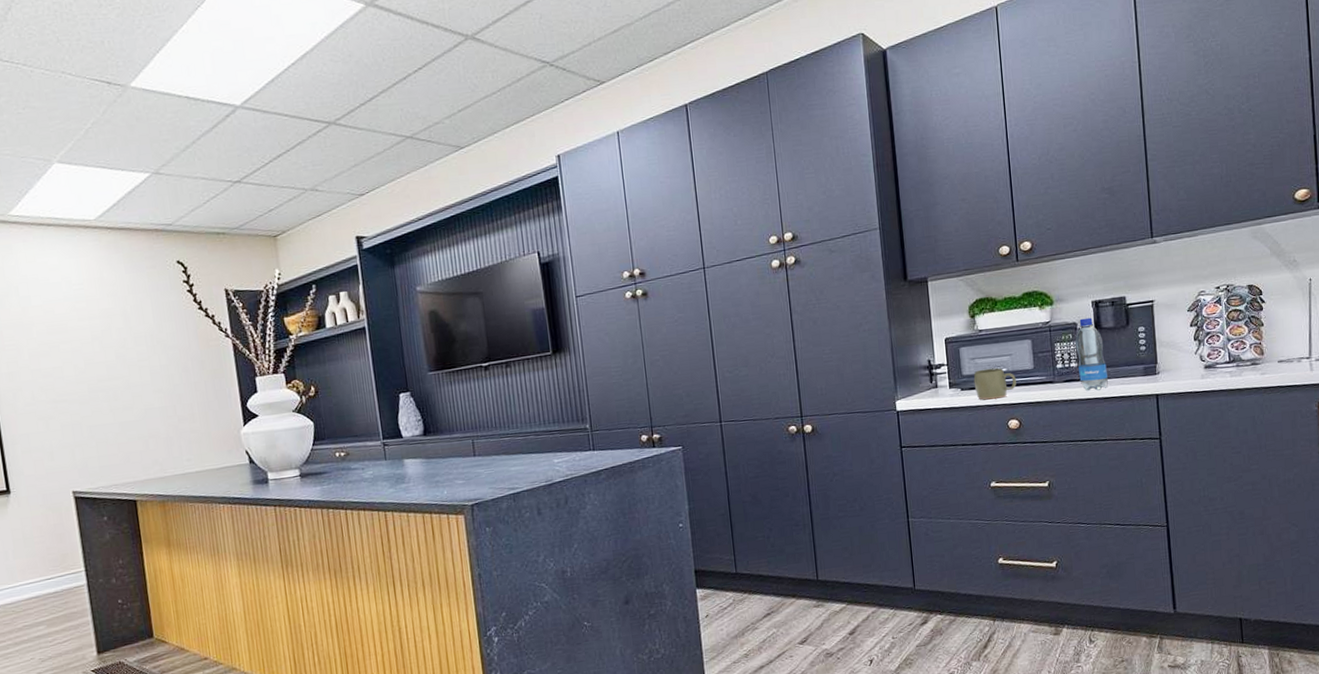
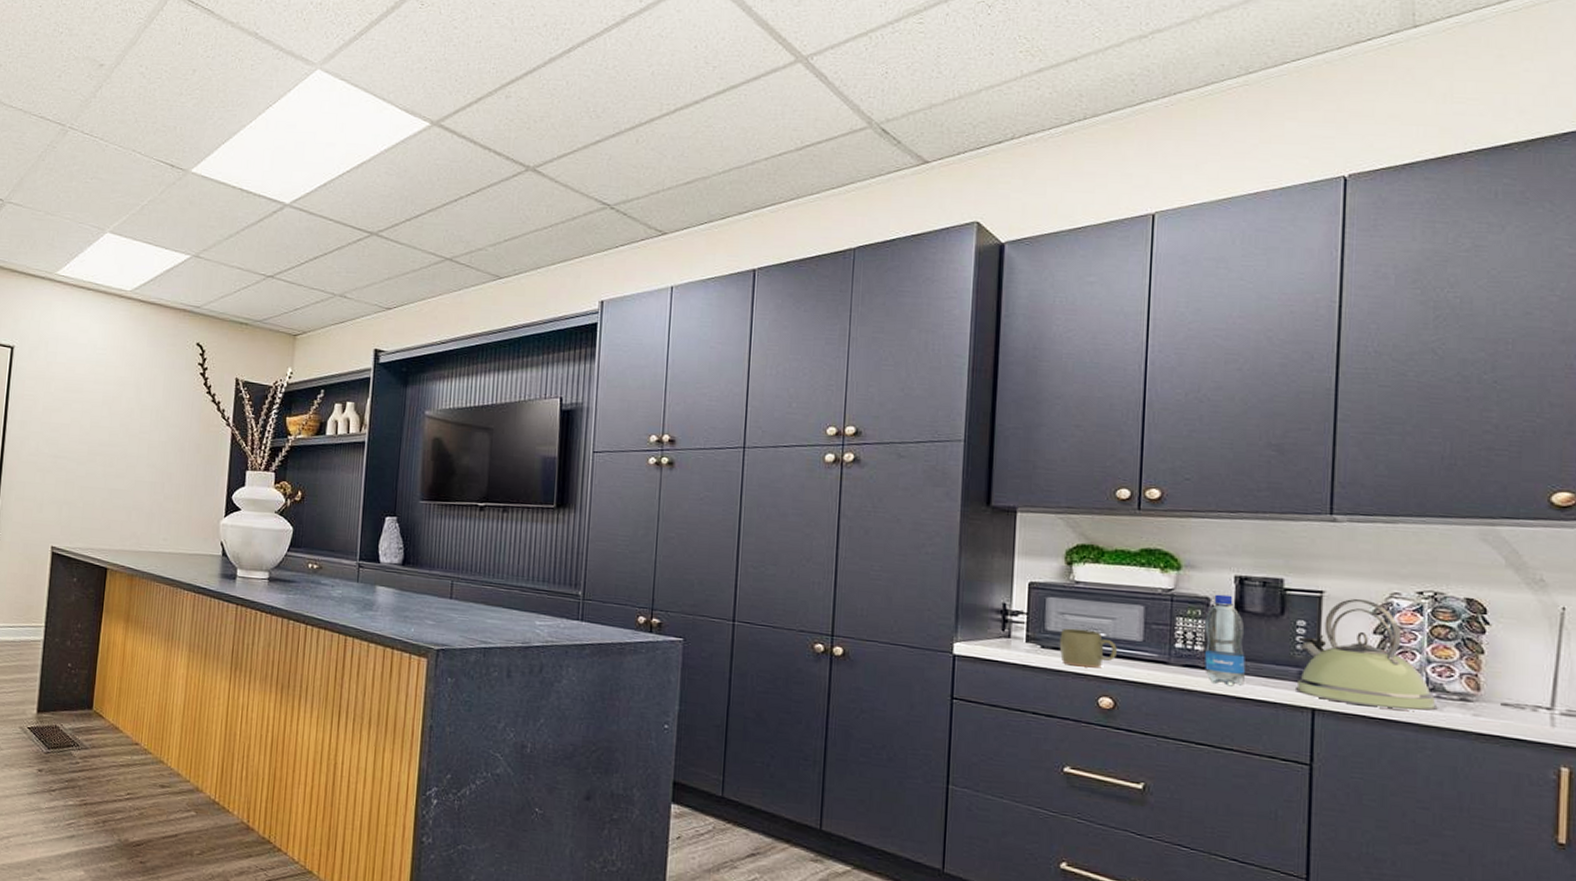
kettle: none [1141,300,1238,386] -> present [1294,598,1438,712]

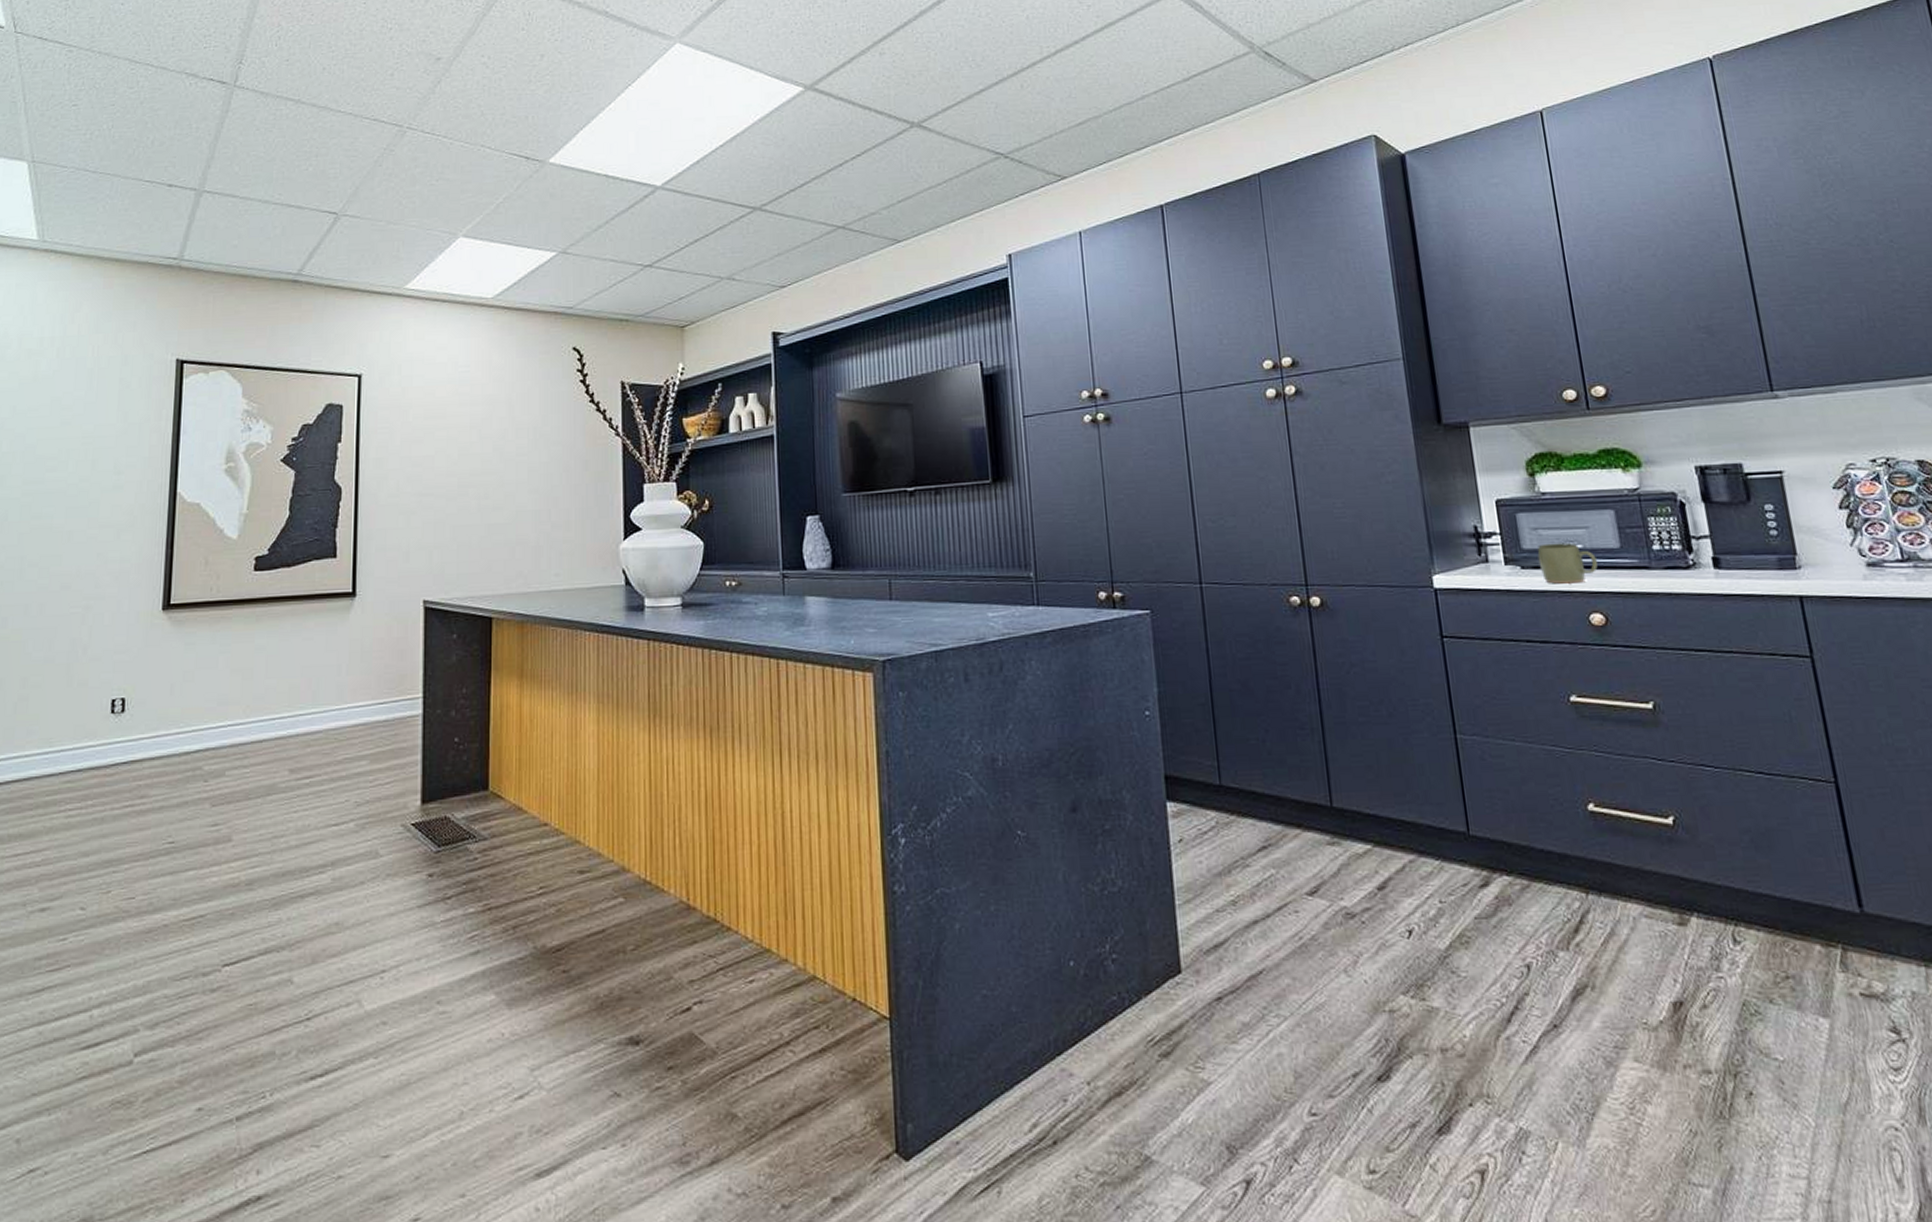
bottle: present [1204,594,1245,687] -> none [1675,487,1729,584]
kettle: present [1294,598,1438,712] -> none [1769,474,1918,587]

